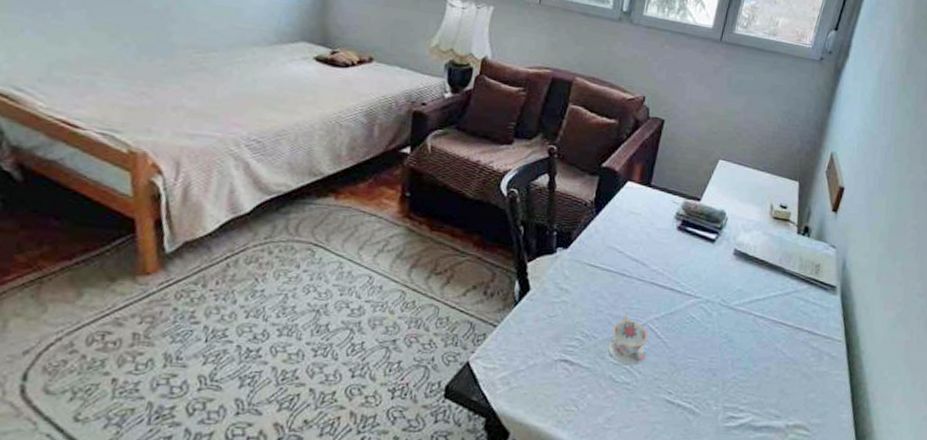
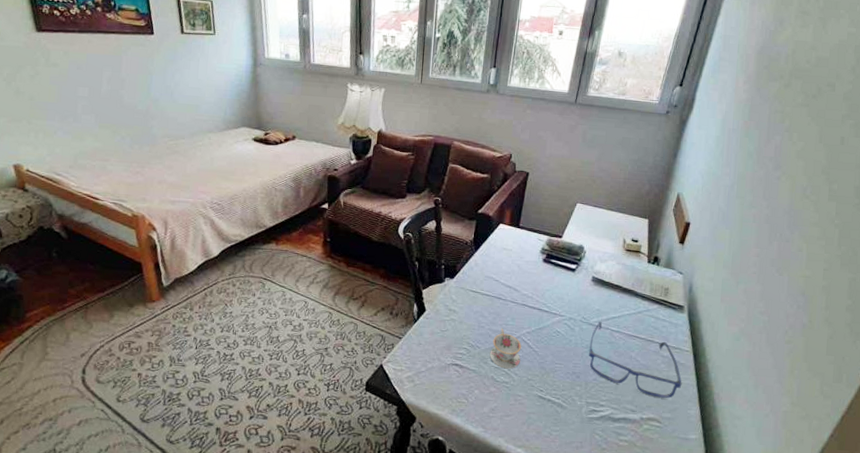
eyeglasses: none [728,304,834,400] -> present [589,321,682,398]

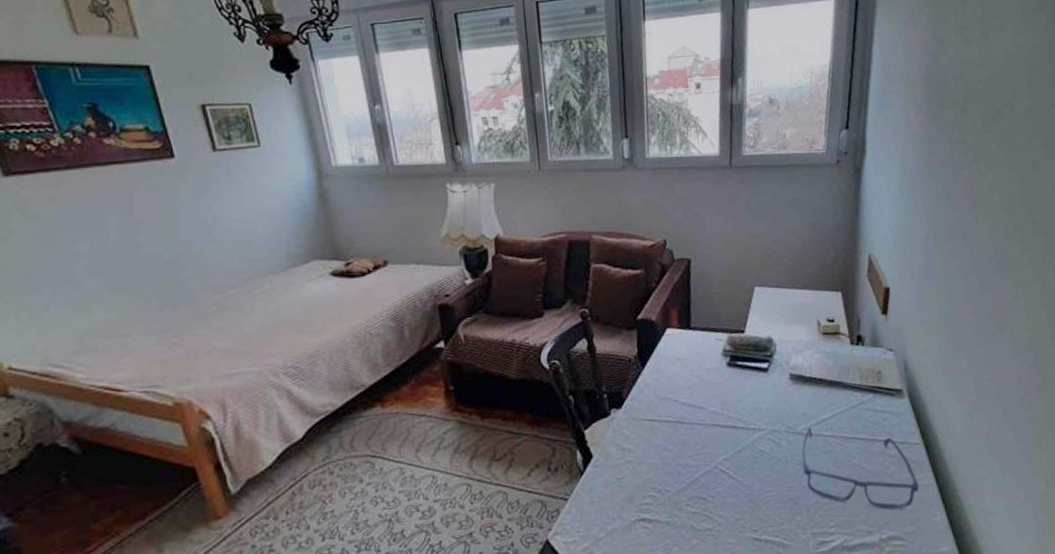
teacup: present [490,328,521,369] -> none [683,460,723,512]

